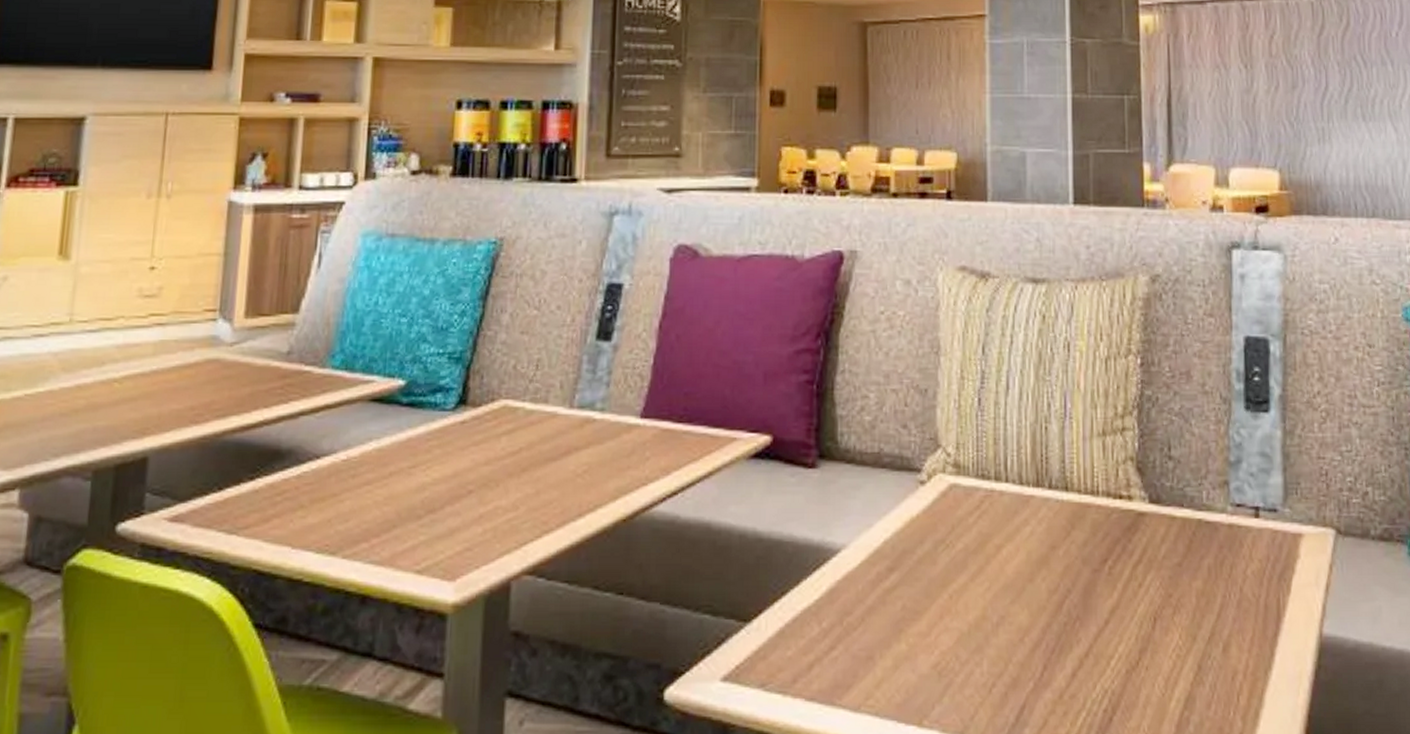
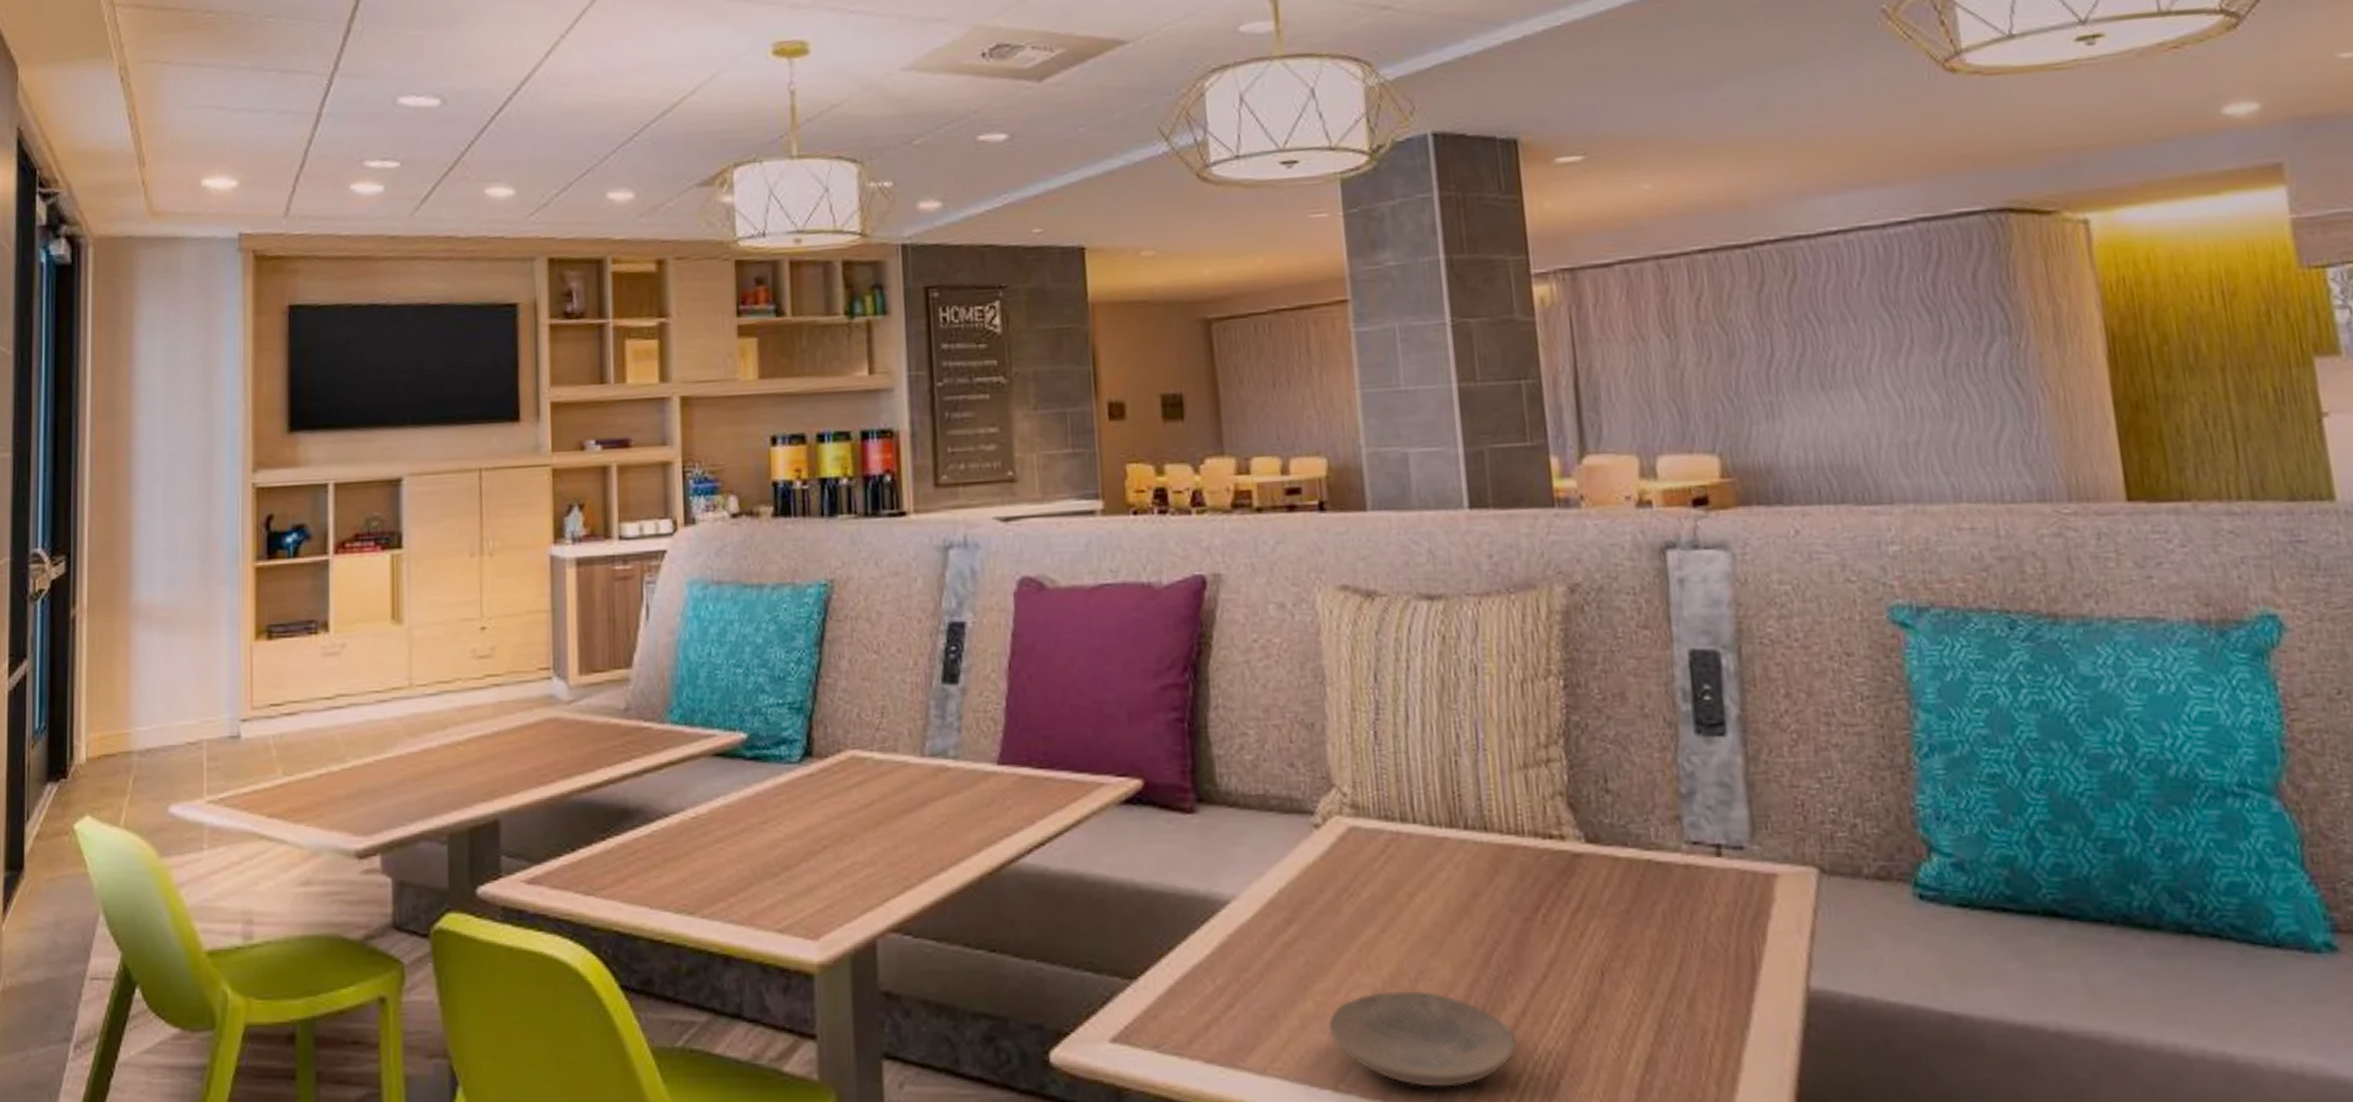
plate: none [917,634,1080,723] -> present [1327,990,1518,1087]

